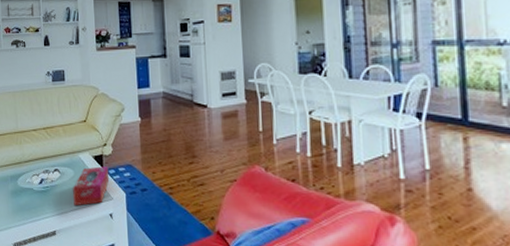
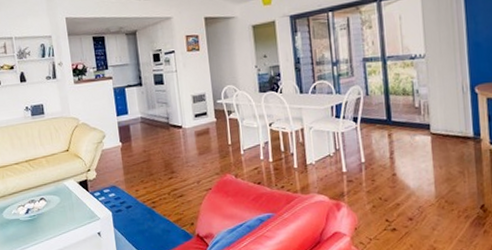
tissue box: present [73,166,110,206] -> none [60,190,96,230]

